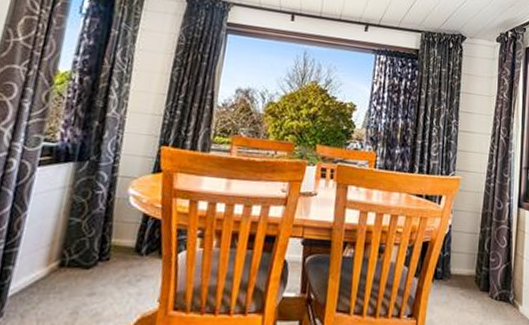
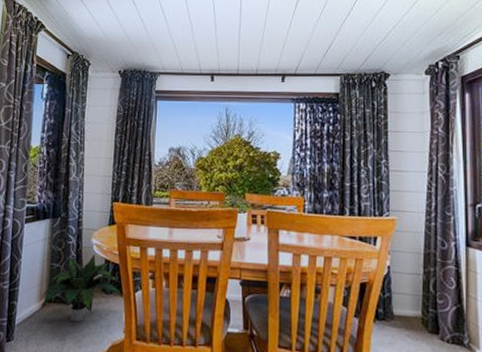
potted plant: none [48,208,162,292] -> present [40,254,122,323]

